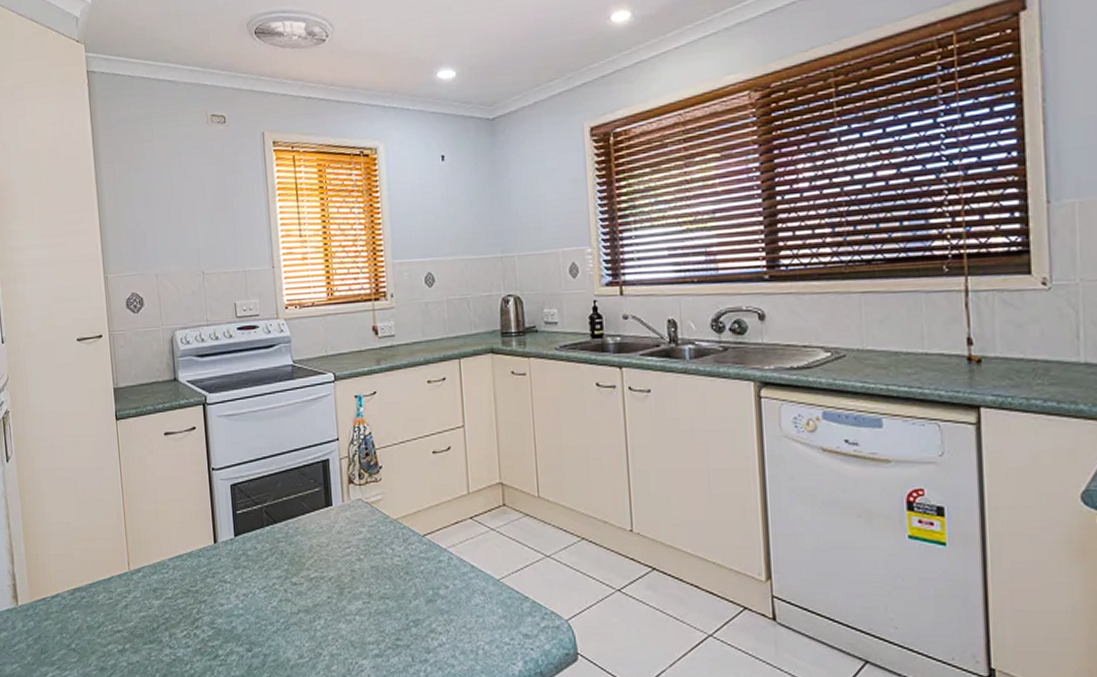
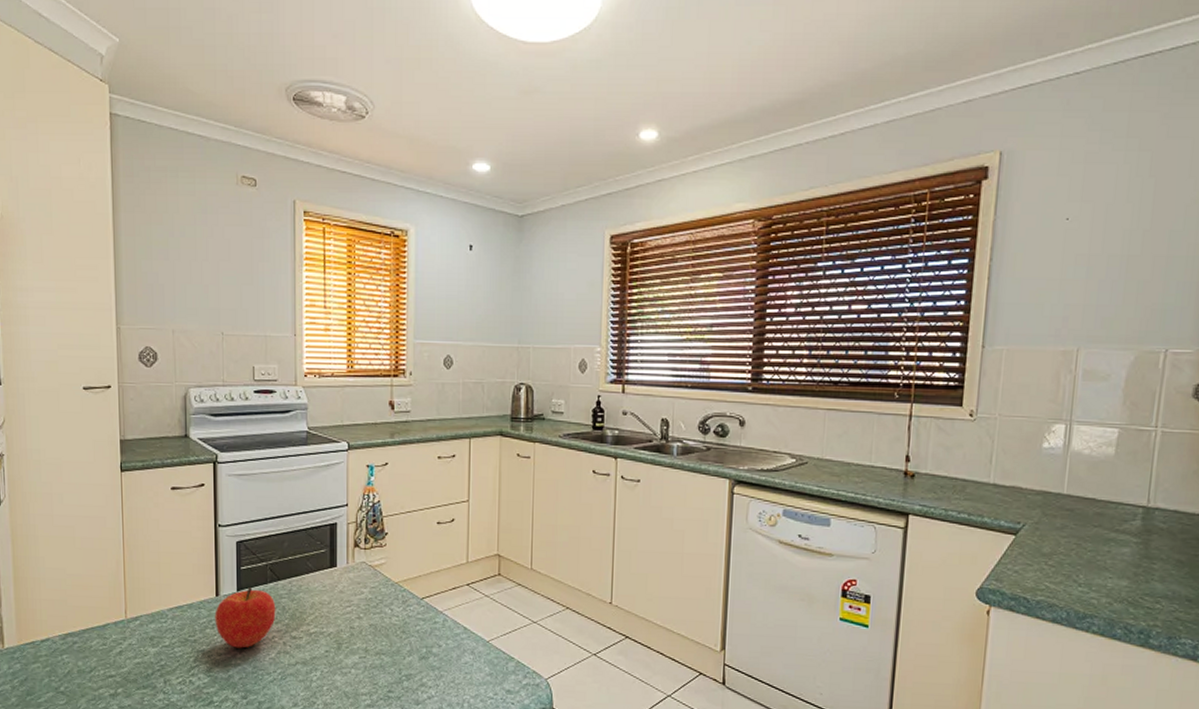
fruit: none [214,531,275,597] -> present [215,586,276,648]

